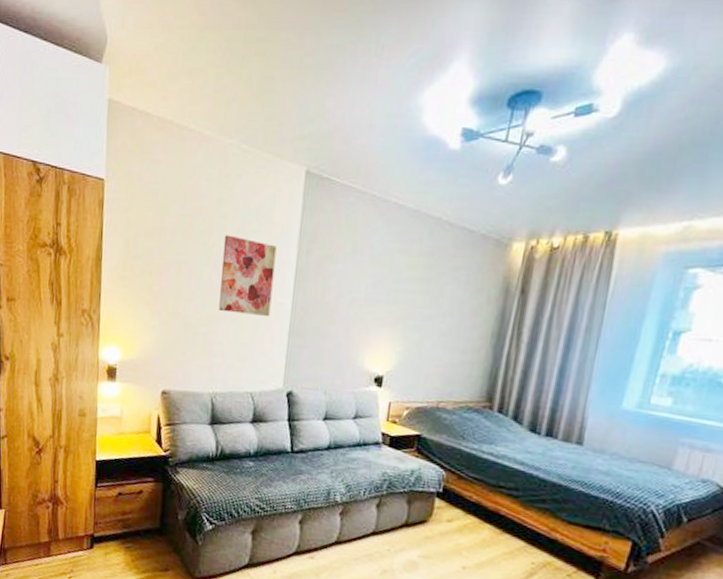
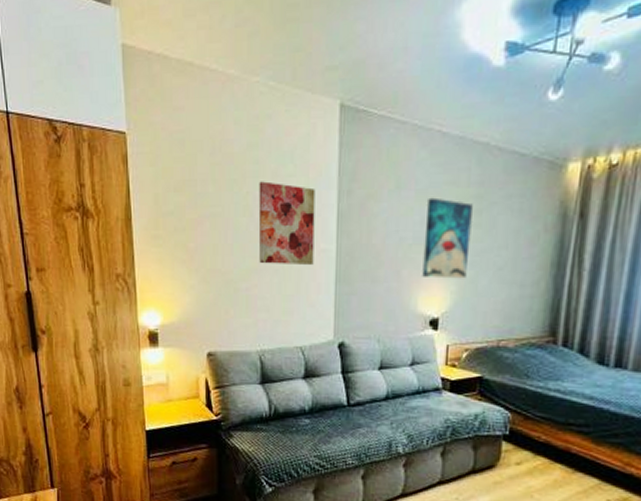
wall art: none [371,263,422,341] -> present [422,197,473,279]

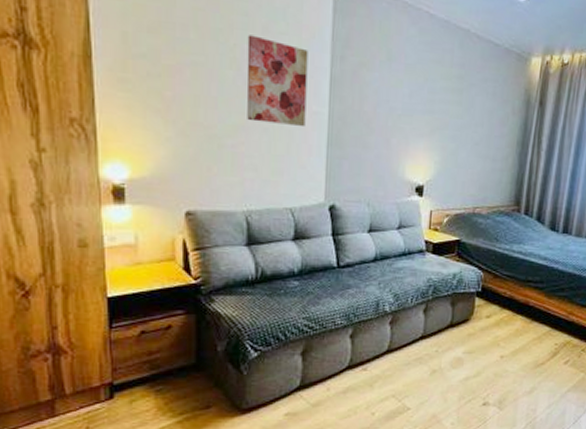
wall art: present [422,197,473,279] -> none [410,72,455,151]

